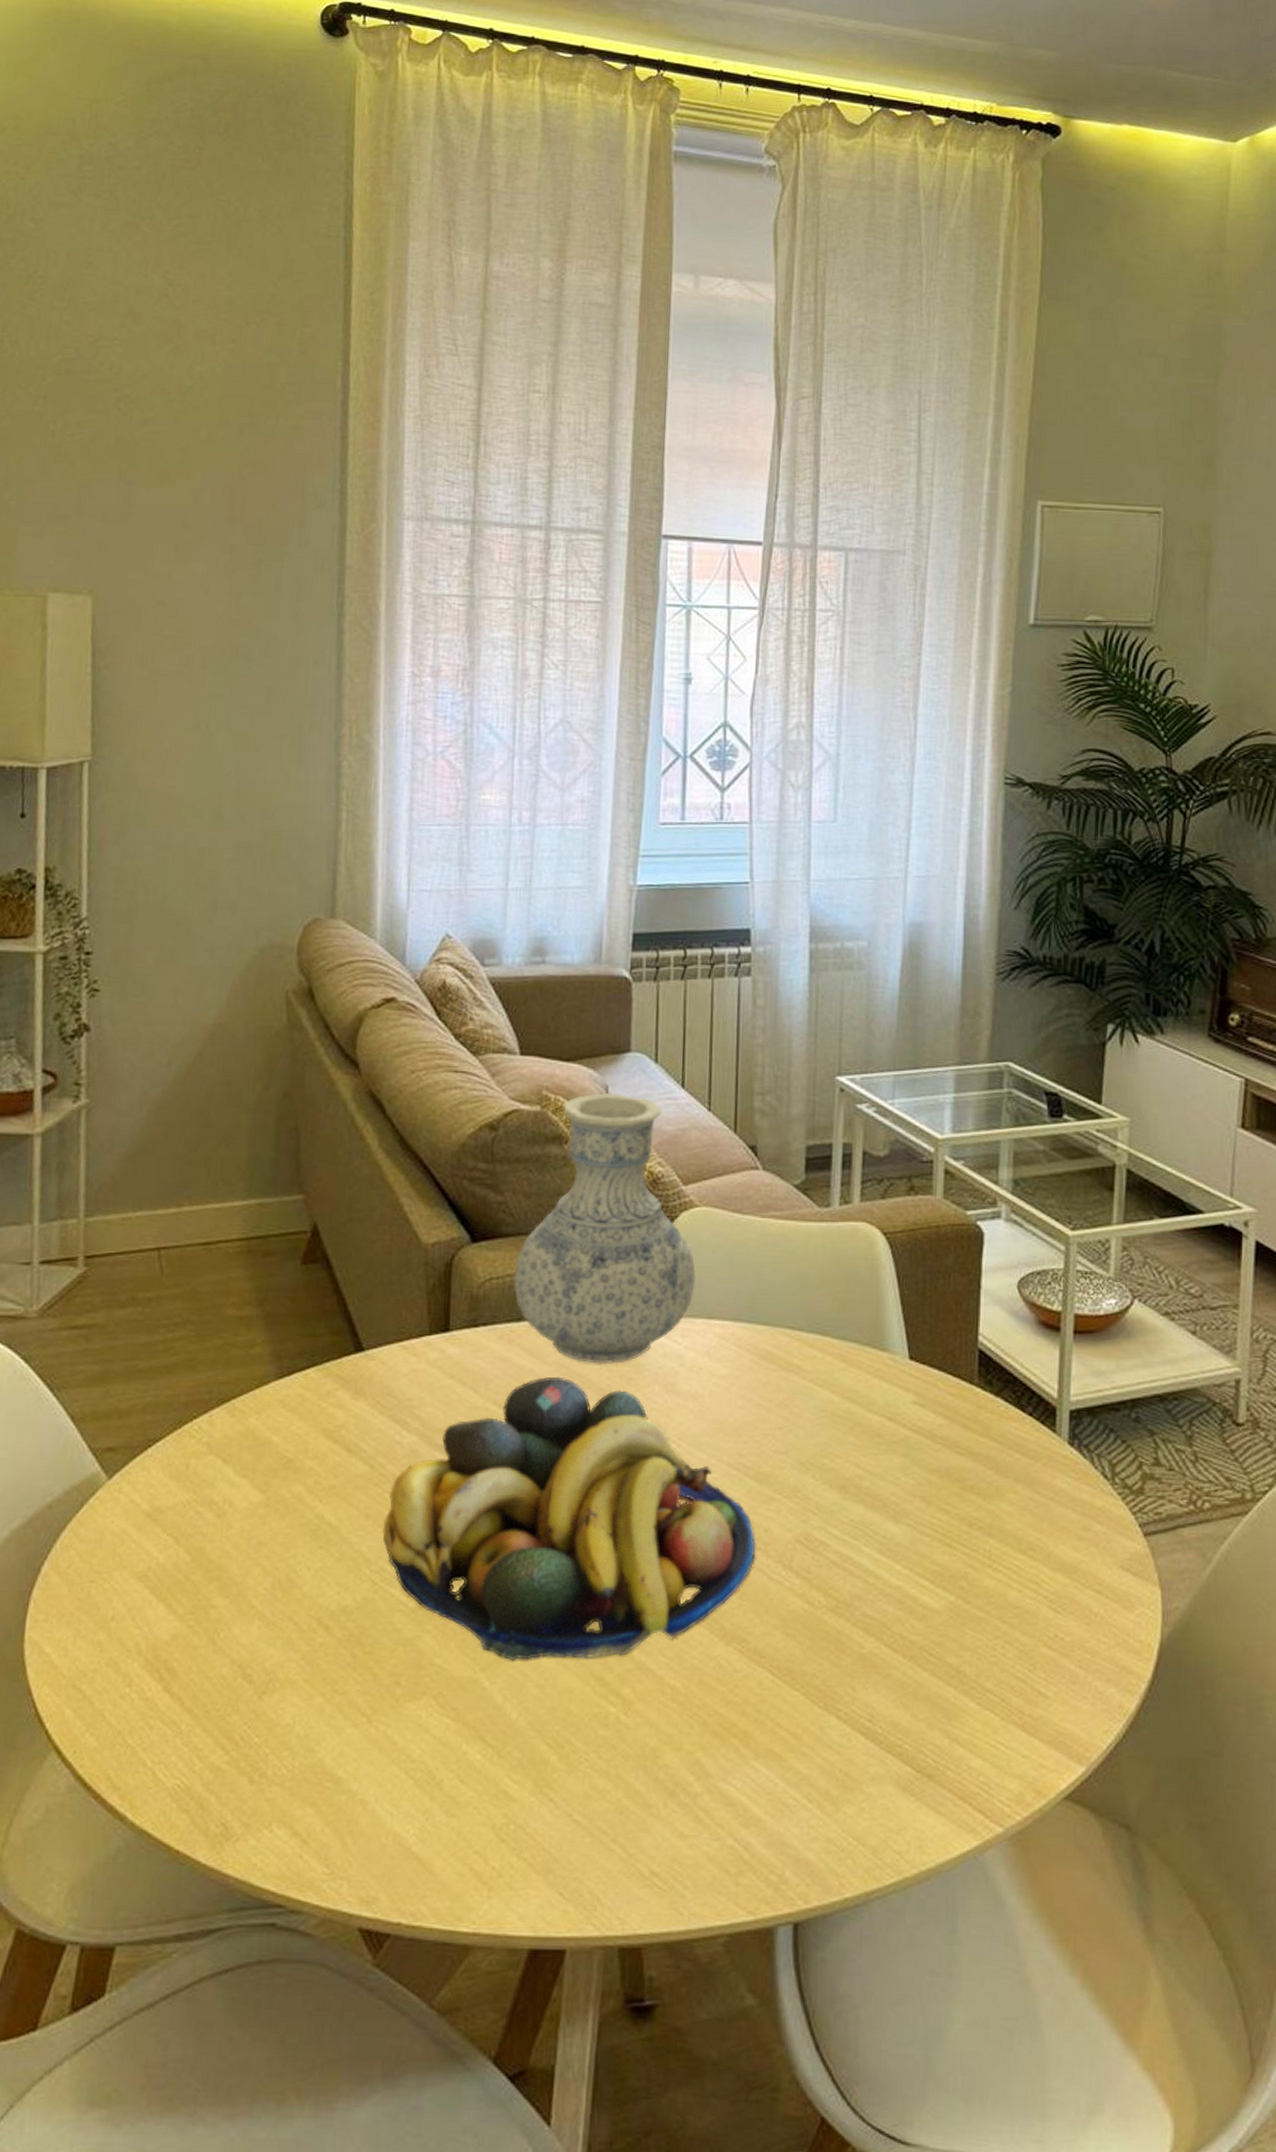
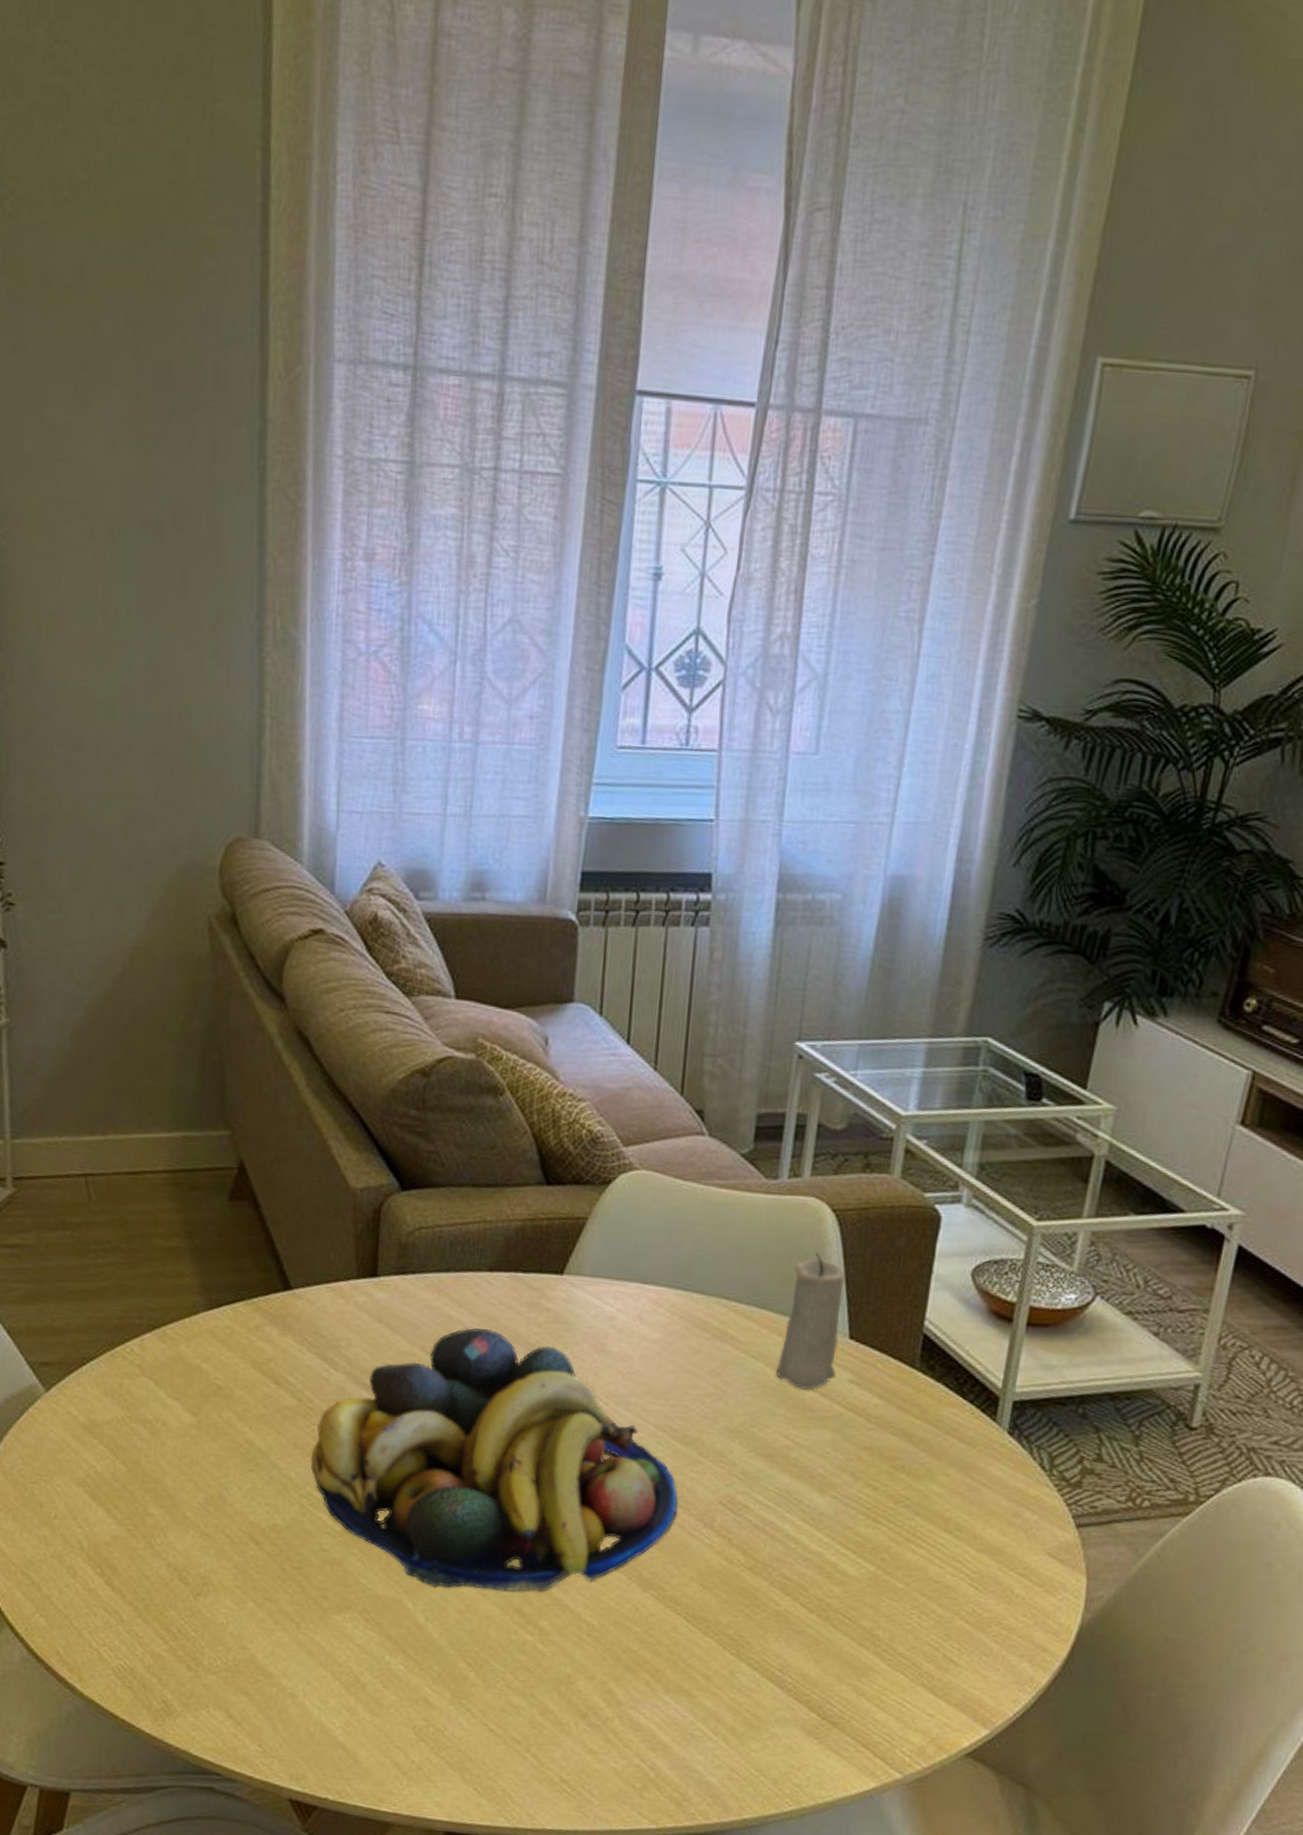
vase: present [514,1093,696,1365] -> none [443,1044,632,1321]
candle: none [841,1276,901,1415] -> present [775,1253,846,1390]

